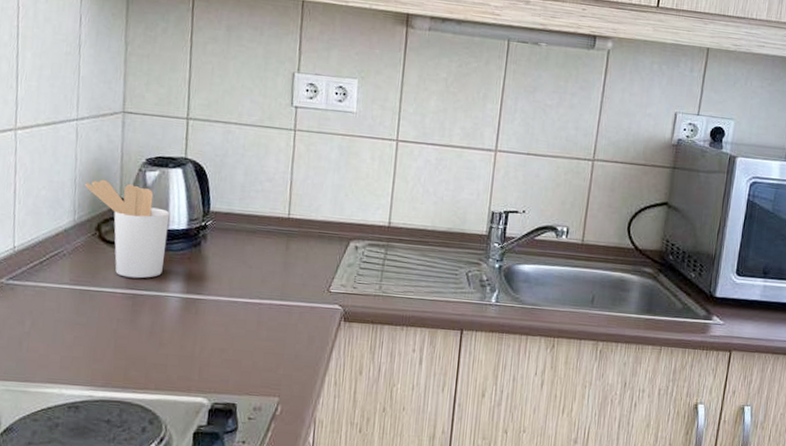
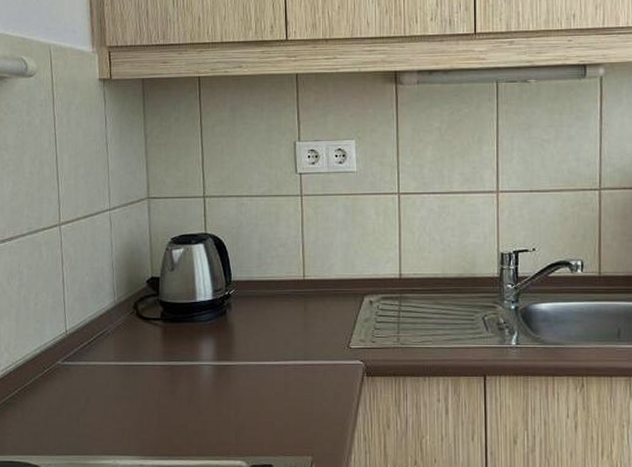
utensil holder: present [85,179,170,279] -> none [121,261,197,350]

